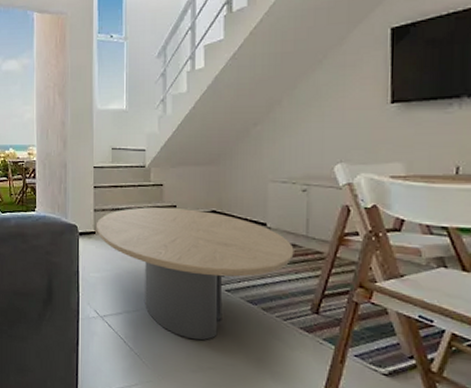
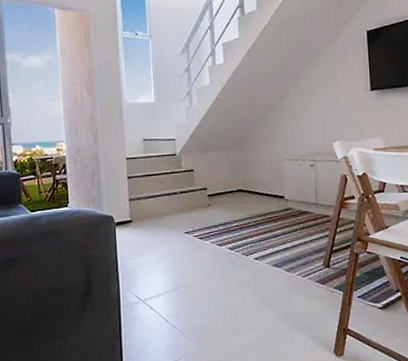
coffee table: present [95,207,294,341] -> none [132,190,308,307]

